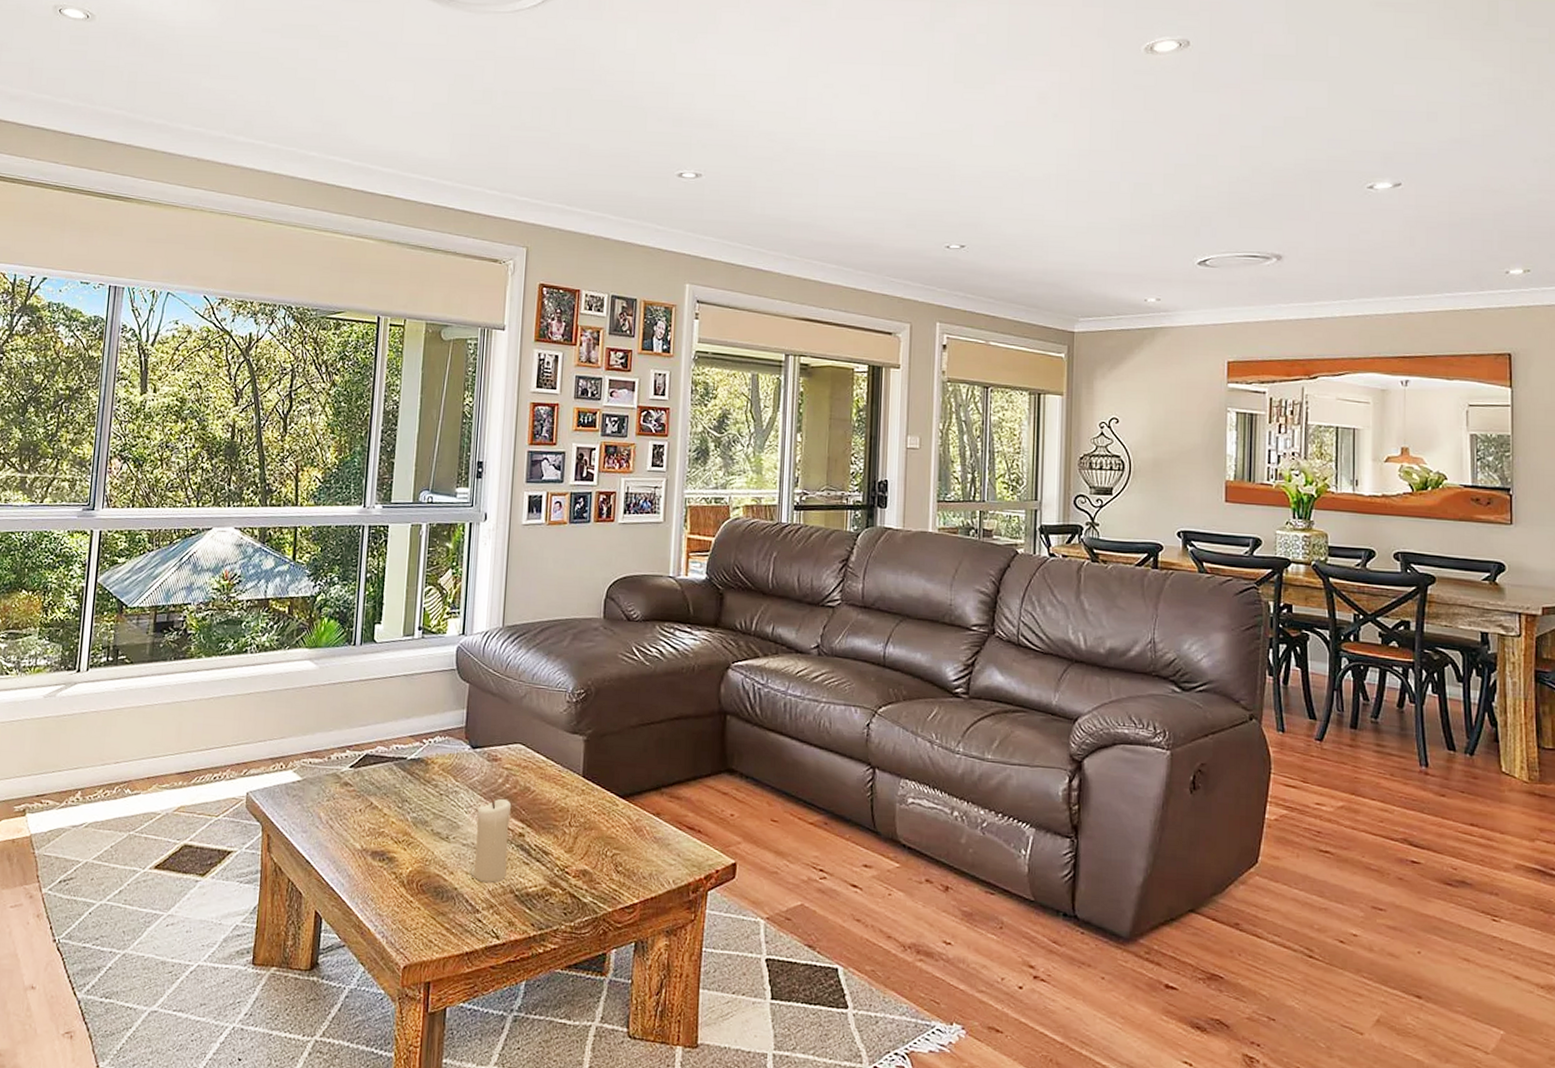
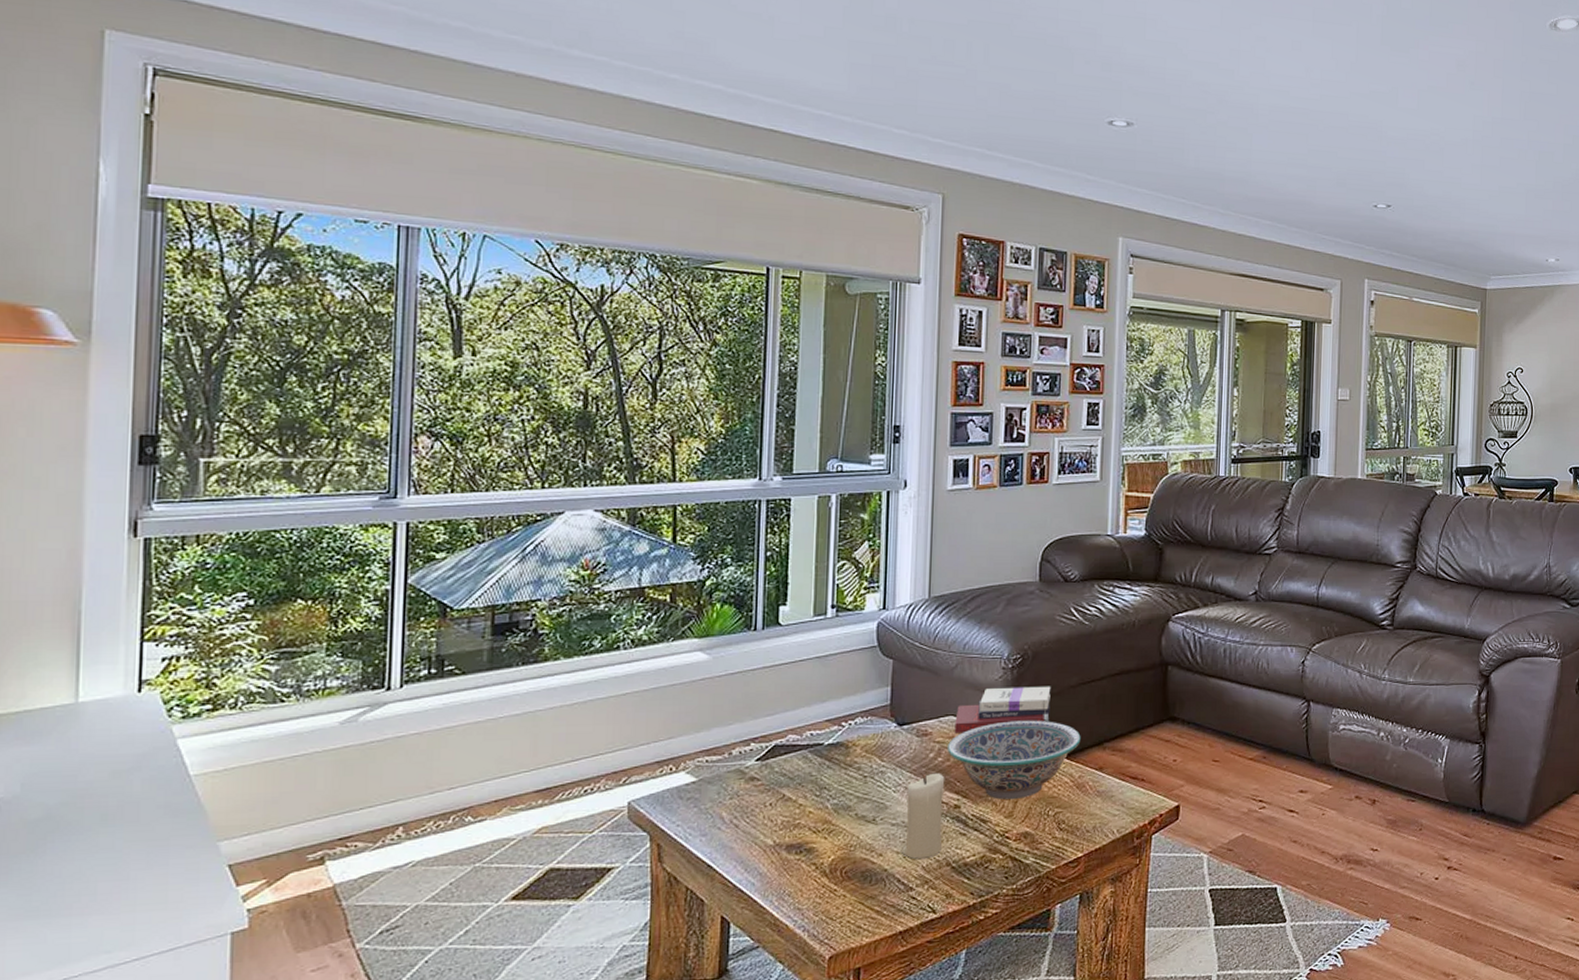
decorative bowl: none [514,754,640,835] -> present [946,720,1081,800]
books: none [521,720,612,762] -> present [954,686,1051,733]

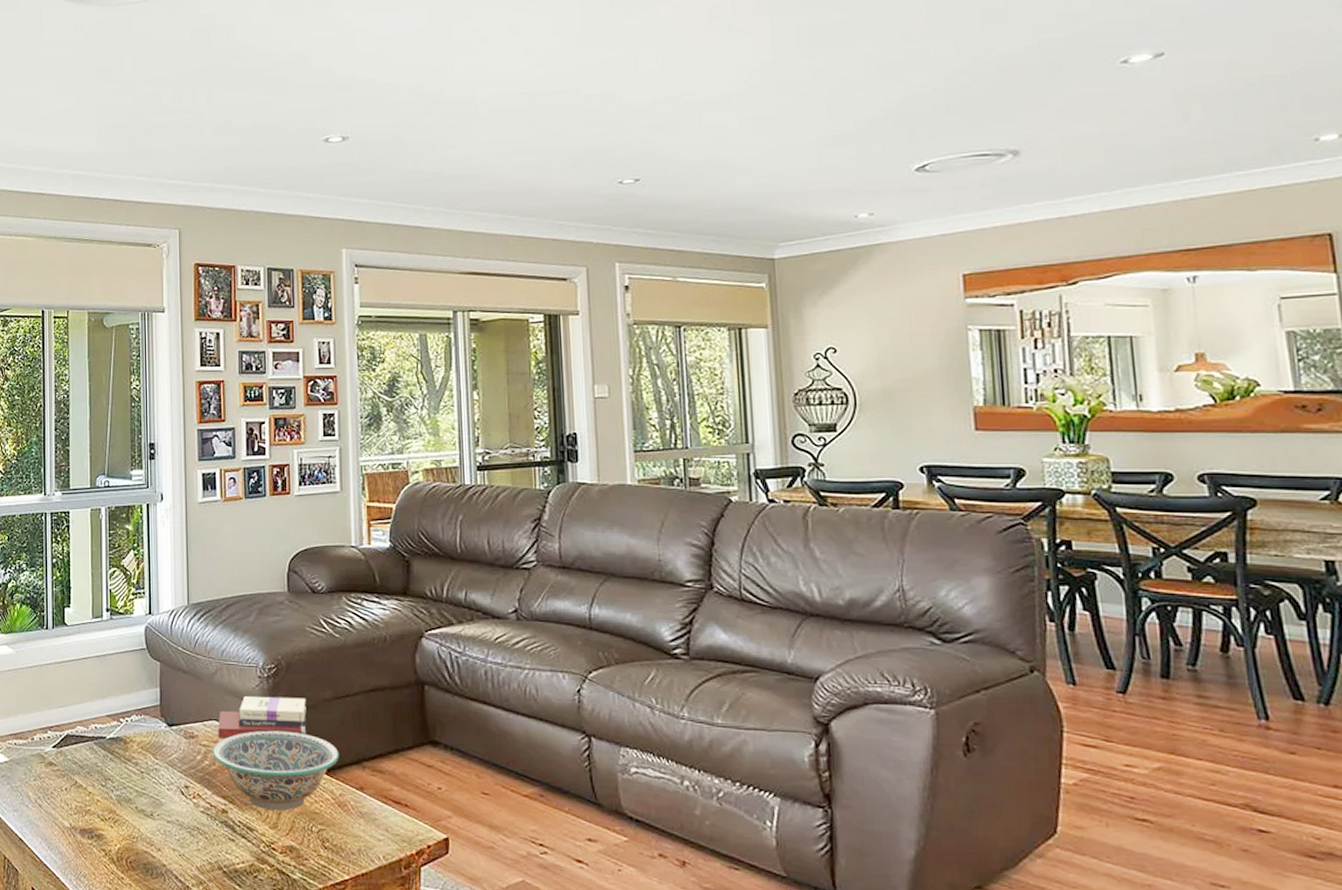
candle: present [900,772,945,860] -> none [176,775,213,860]

